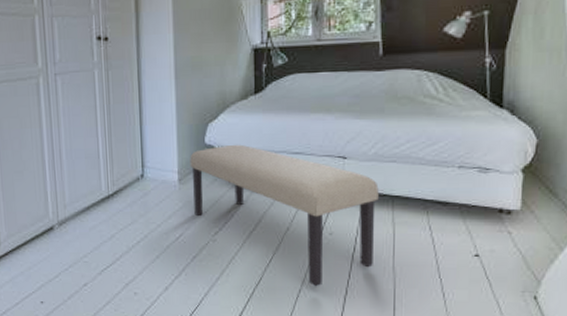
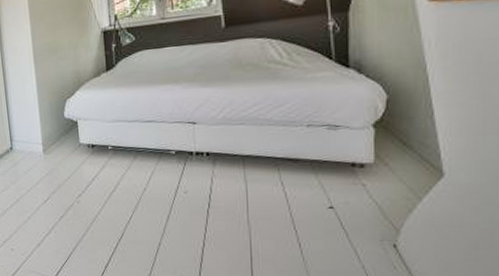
bench: present [190,144,379,287] -> none [52,116,230,241]

